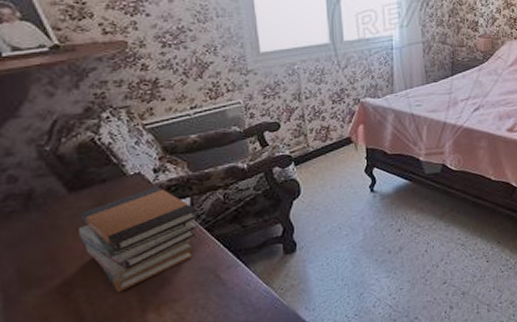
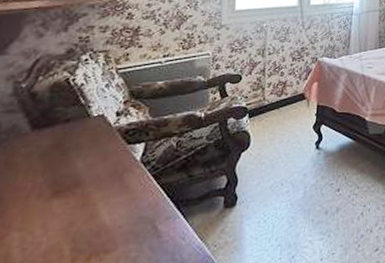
book stack: present [79,186,198,292] -> none [30,129,149,238]

